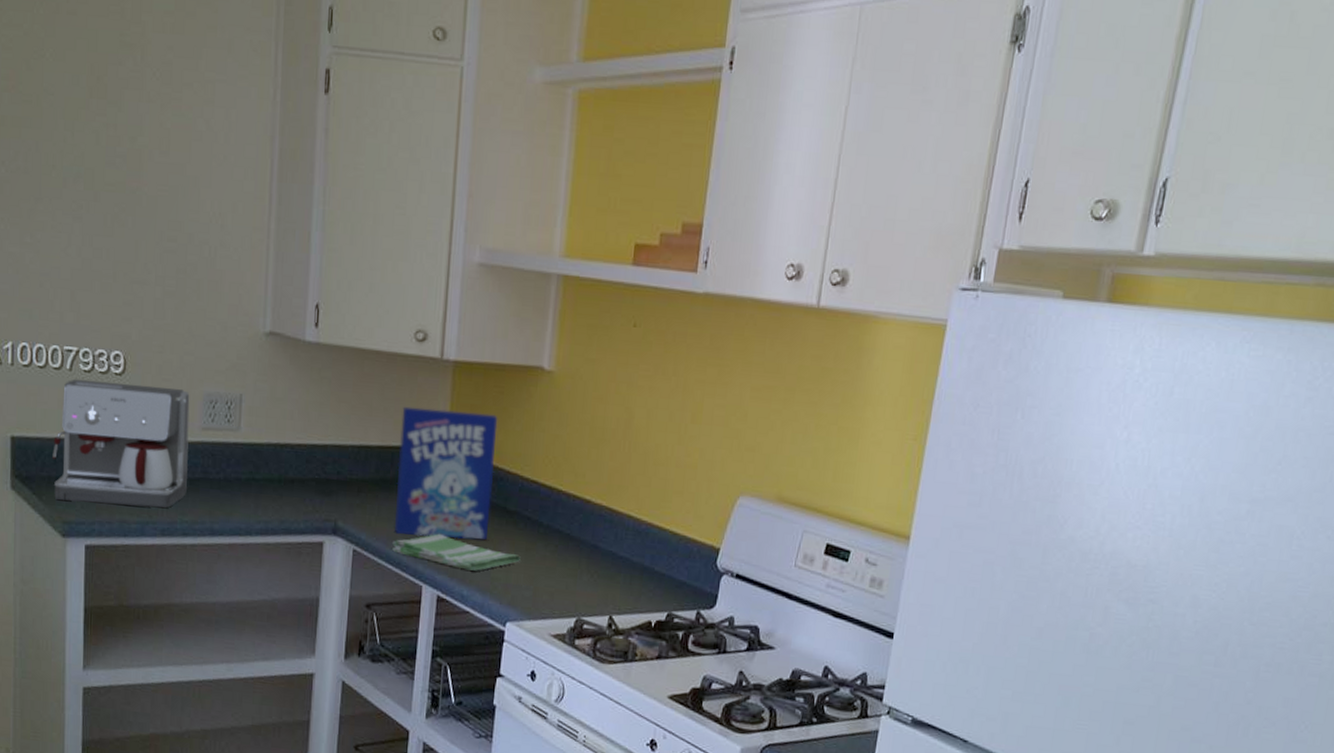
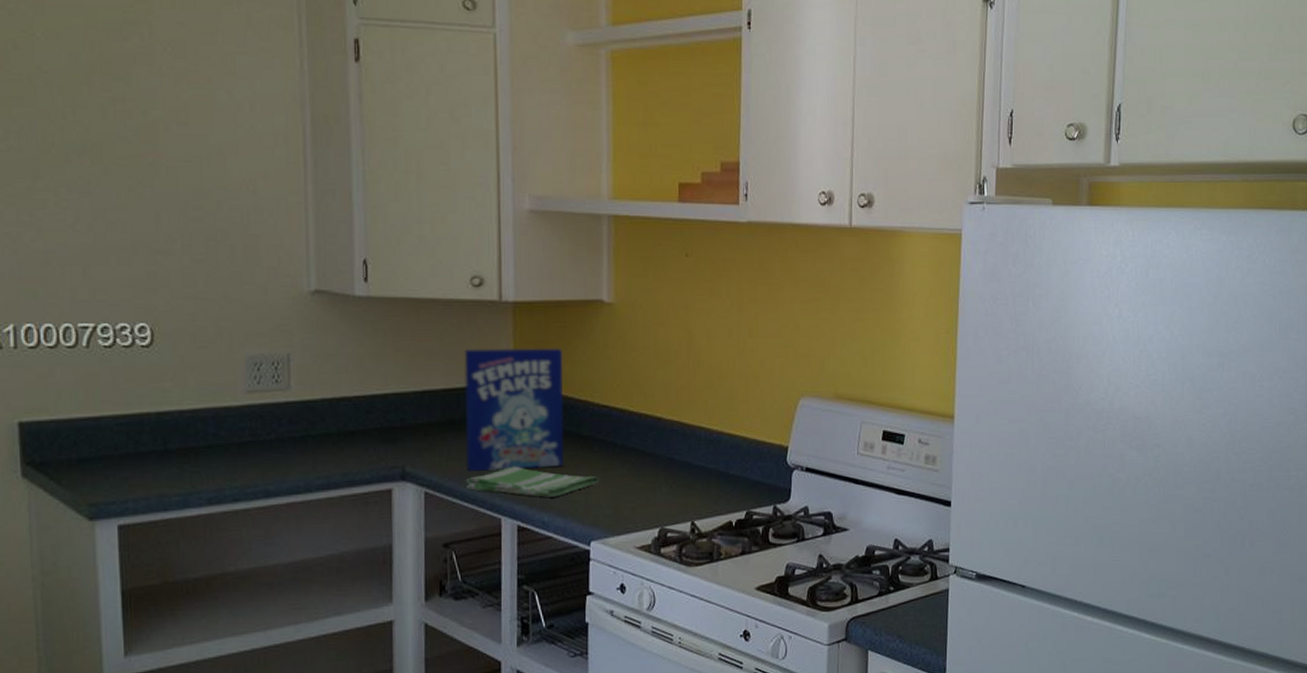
coffee maker: present [52,379,190,509] -> none [71,354,234,483]

